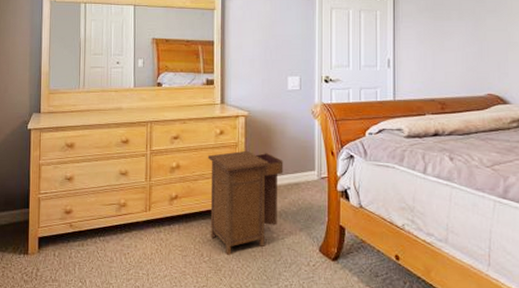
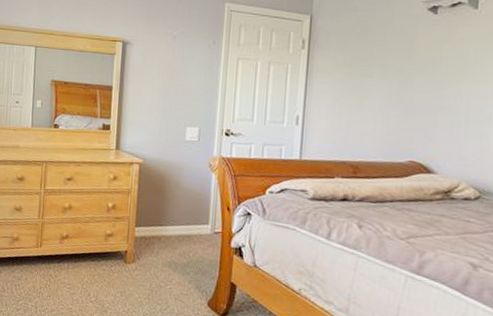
nightstand: present [207,150,284,255] -> none [98,197,176,298]

